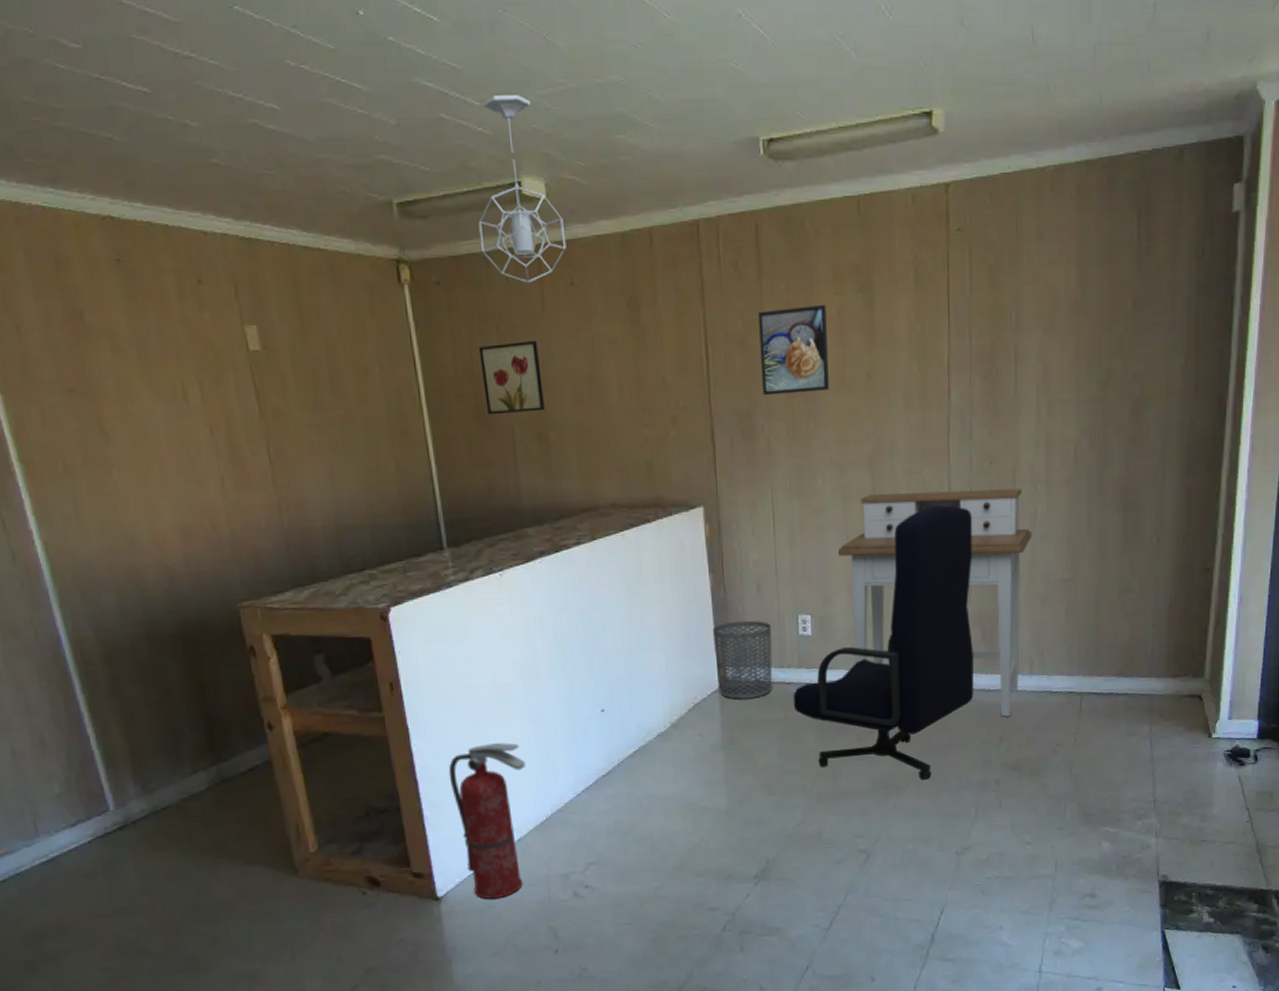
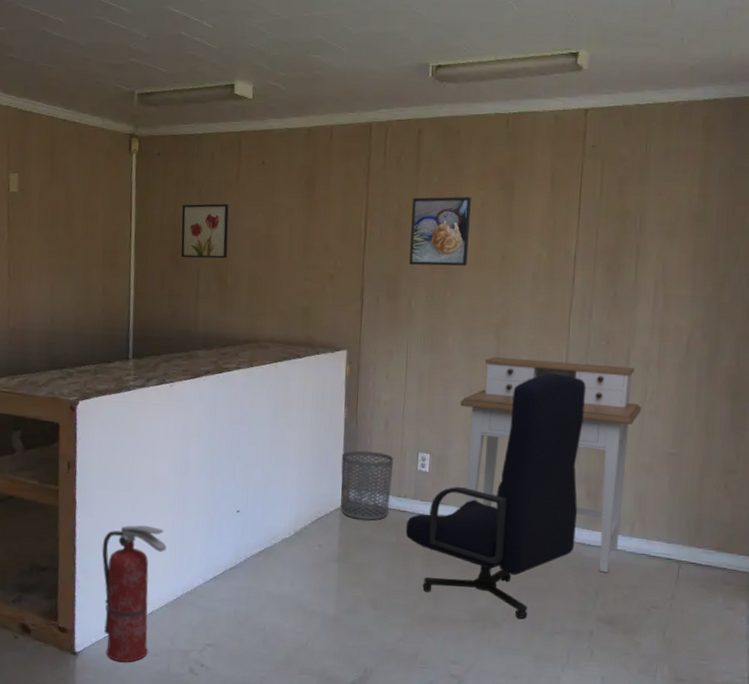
pendant light: present [478,95,567,284] -> none [196,21,263,160]

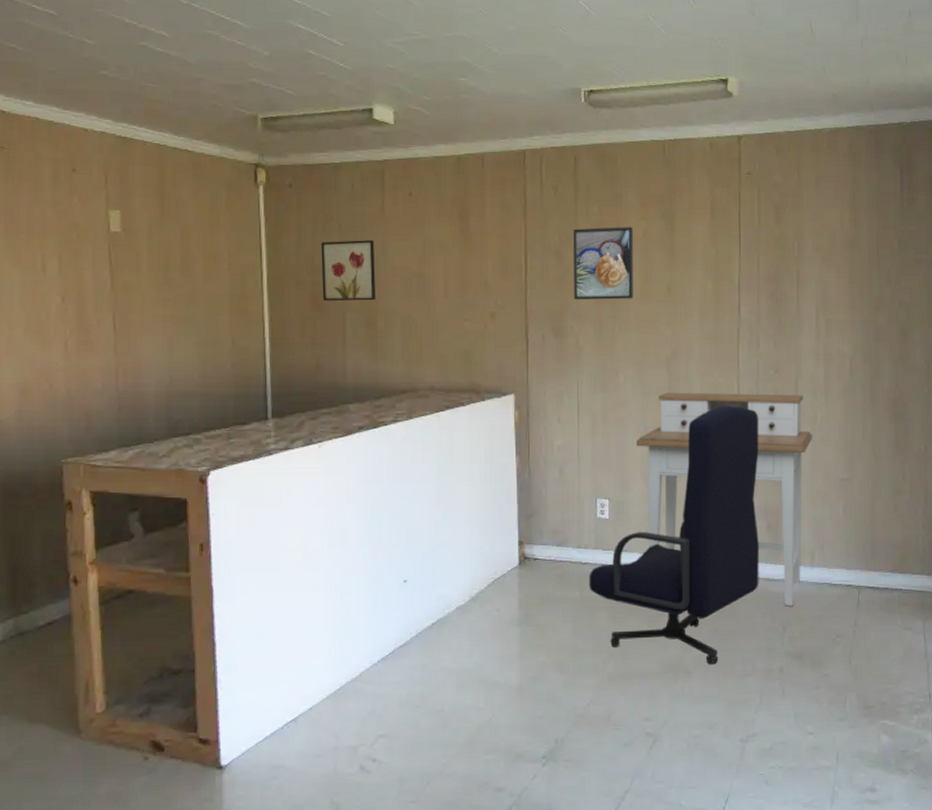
fire extinguisher: present [102,525,167,662] -> none [247,609,325,770]
waste bin: present [341,450,394,521] -> none [515,501,572,577]

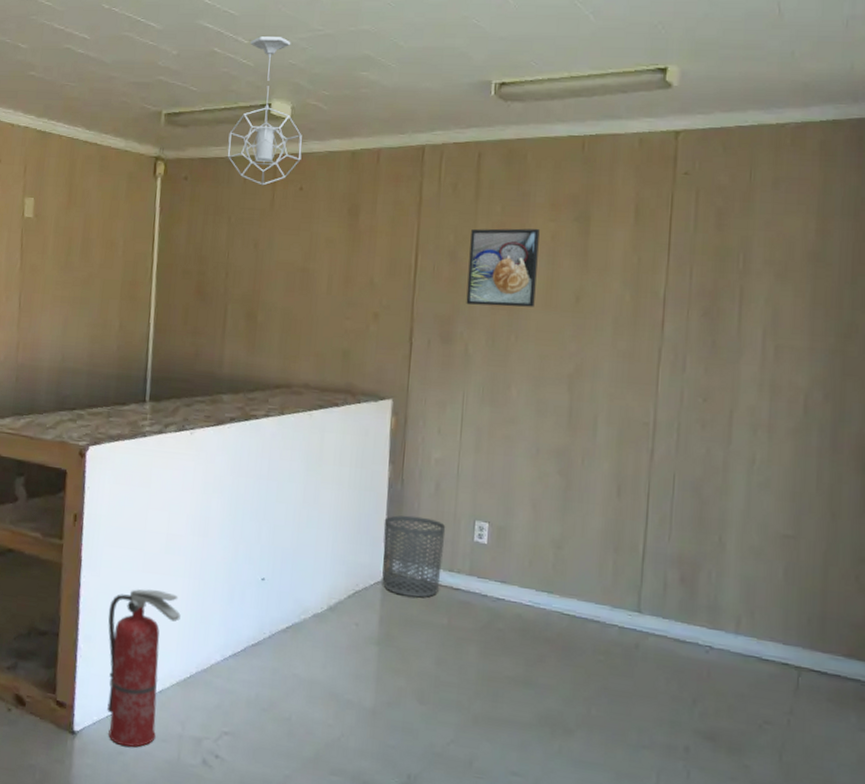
fire extinguisher: none [247,609,325,770] -> present [107,589,181,747]
wall art: present [321,240,376,302] -> none [206,233,262,294]
pendant light: none [332,39,408,192] -> present [227,36,302,186]
waste bin: none [515,501,572,577] -> present [383,515,446,598]
office chair: present [588,406,760,665] -> none [458,433,679,727]
desk: present [635,392,813,607] -> none [525,412,749,677]

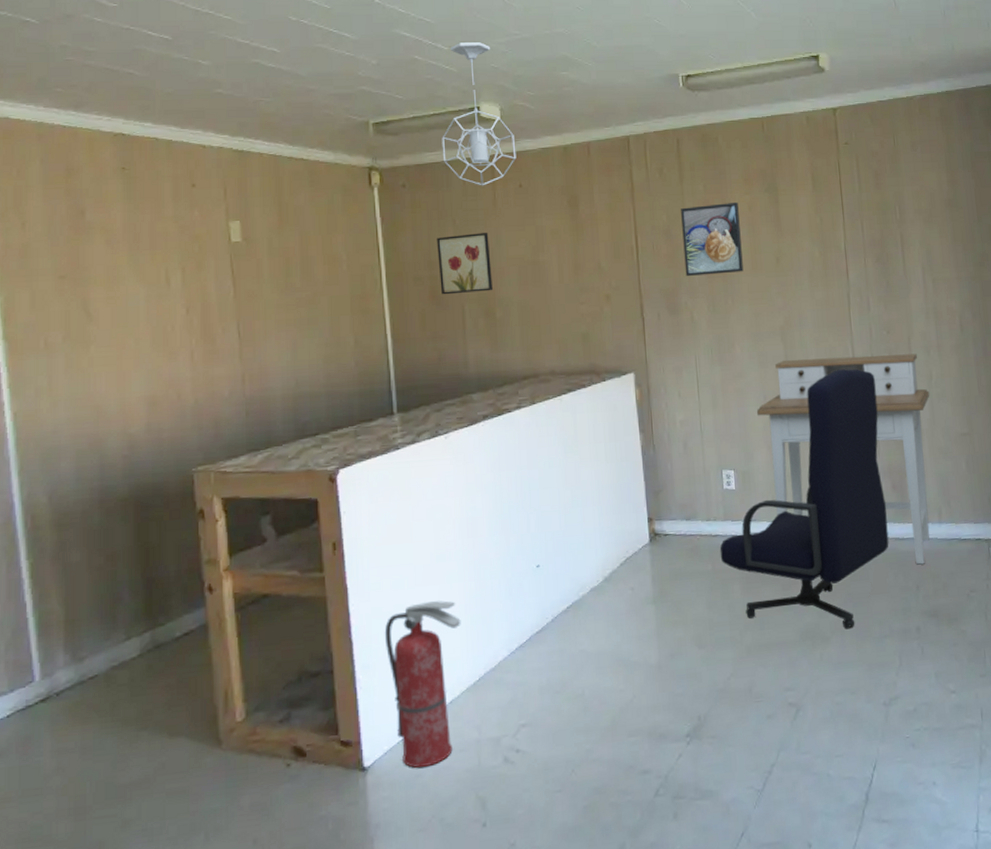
wall art: none [206,233,262,294] -> present [437,233,493,295]
waste bin: present [383,515,446,598] -> none [643,476,700,553]
office chair: none [458,433,679,727] -> present [719,369,889,629]
desk: none [525,412,749,677] -> present [756,353,930,565]

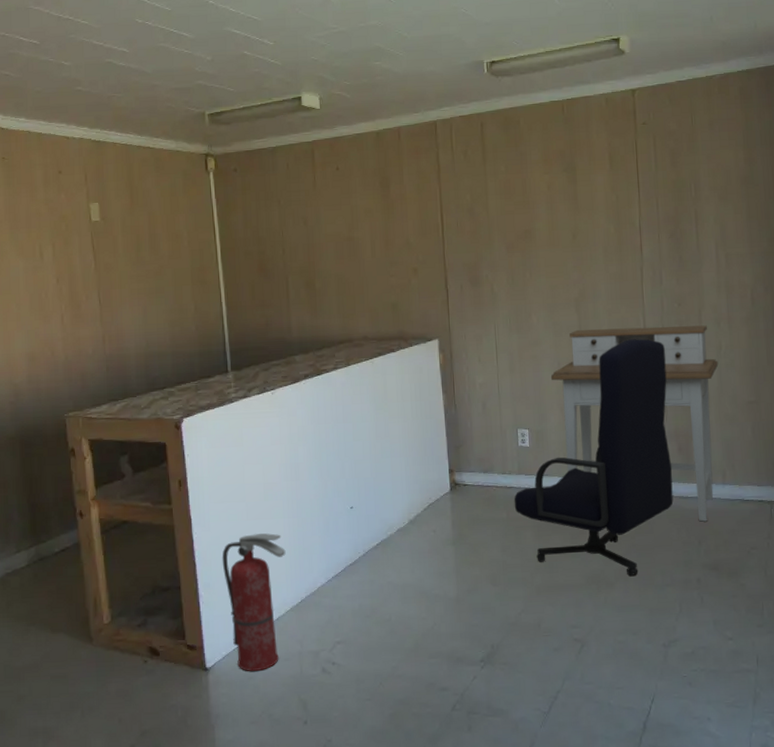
wall art: present [437,233,493,295] -> none [264,212,313,268]
pendant light: present [442,42,517,186] -> none [268,37,334,170]
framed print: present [681,203,744,276] -> none [483,182,541,251]

